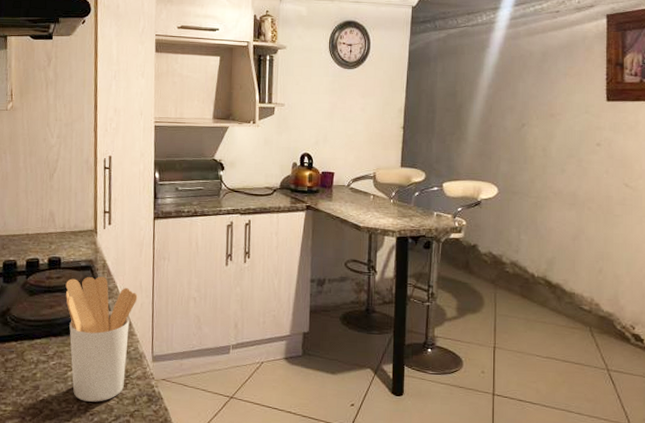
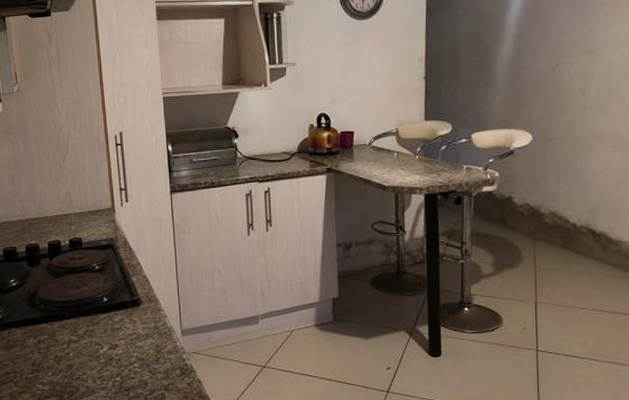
utensil holder: present [65,276,138,402] -> none [89,254,162,378]

